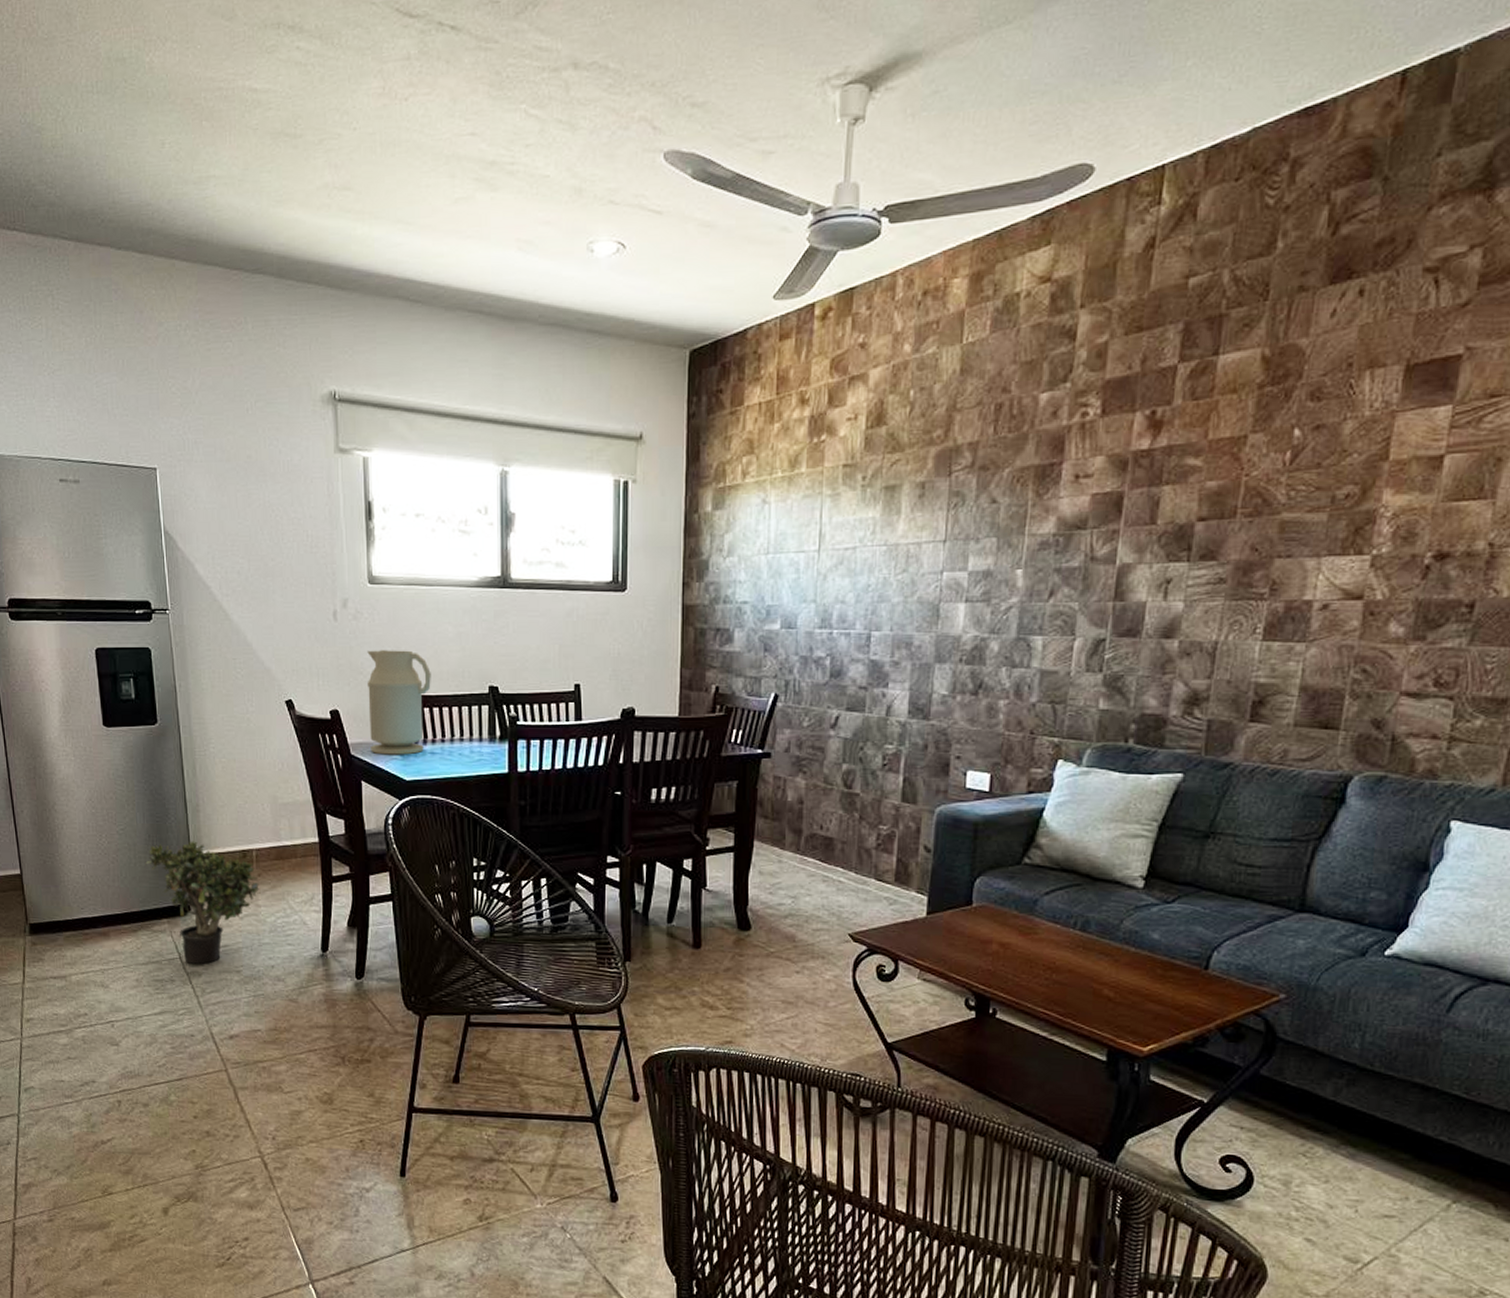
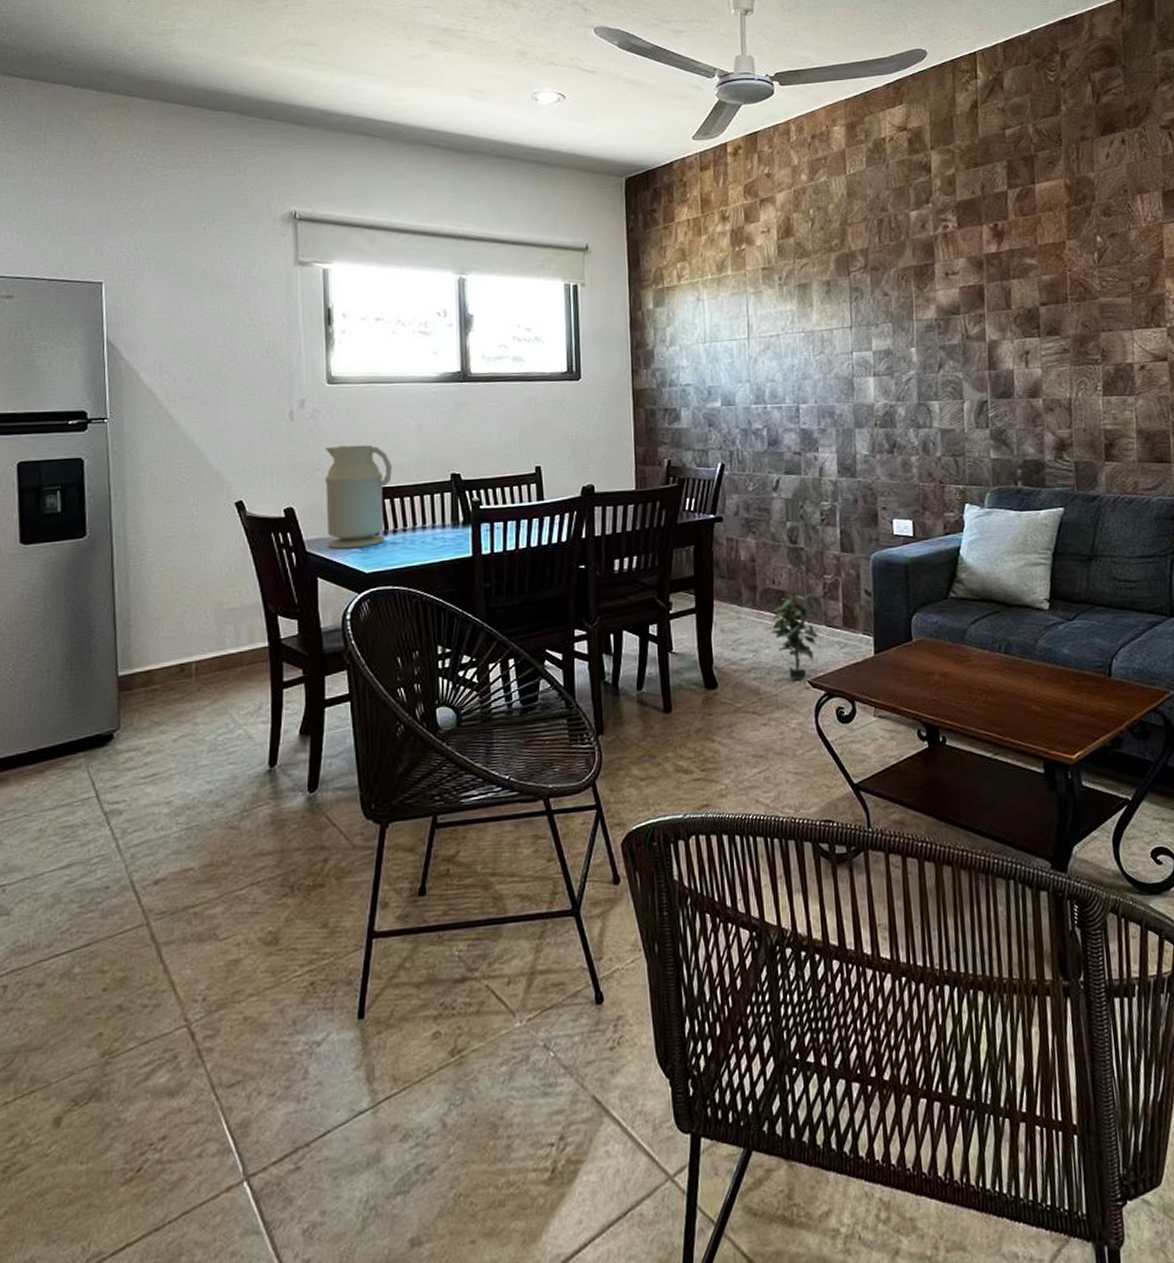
potted plant: present [145,841,259,965] -> none [61,659,198,802]
potted plant: none [813,842,870,931] -> present [771,592,820,679]

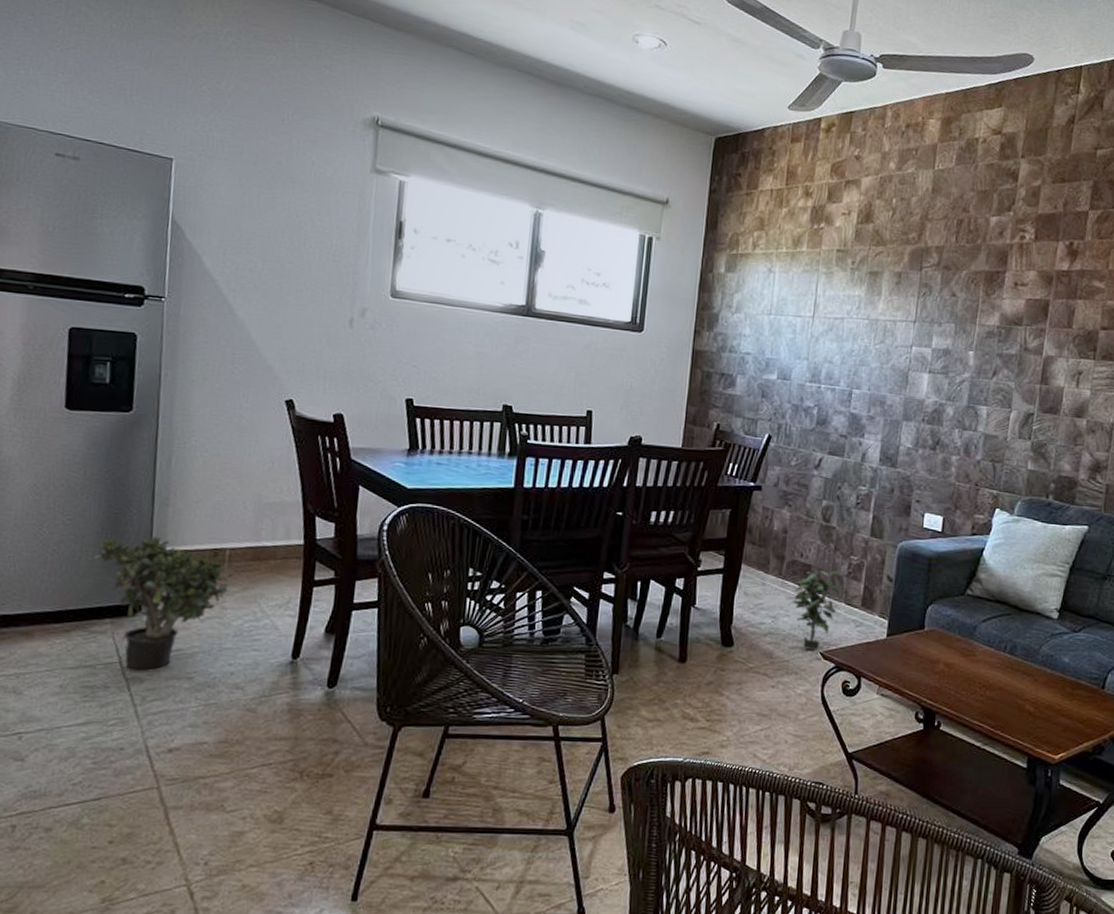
potted plant: none [61,659,198,802] -> present [93,536,229,670]
water jug: present [324,444,392,549] -> none [373,360,446,464]

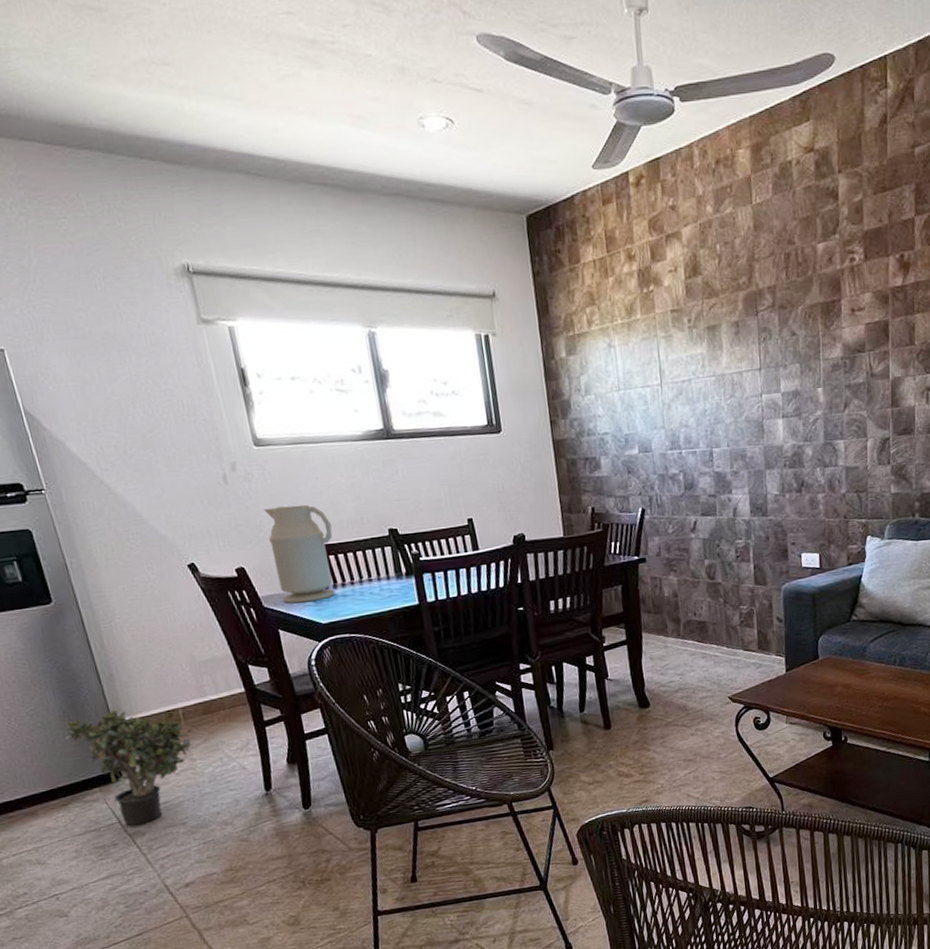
water jug: none [373,360,446,464] -> present [264,504,335,604]
potted plant: present [792,570,842,649] -> none [694,621,737,696]

